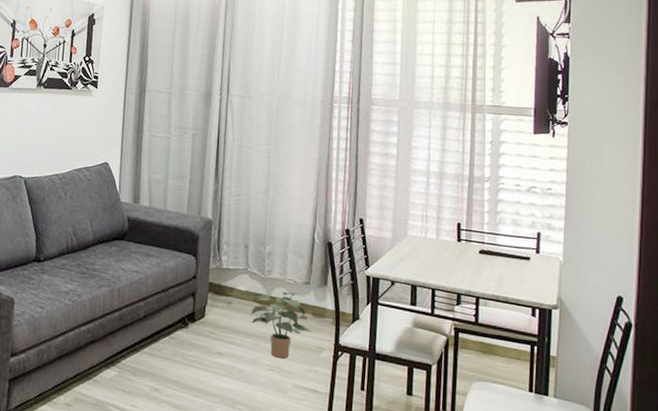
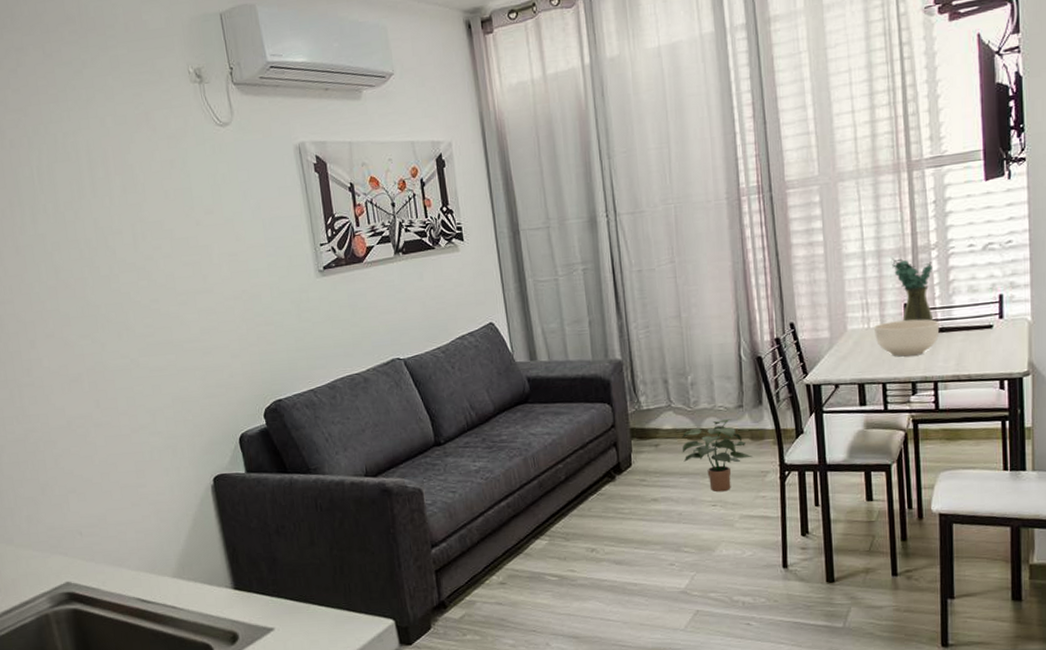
bowl: none [429,235,486,271] -> present [873,319,940,357]
vase: none [451,181,484,243] -> present [892,258,934,322]

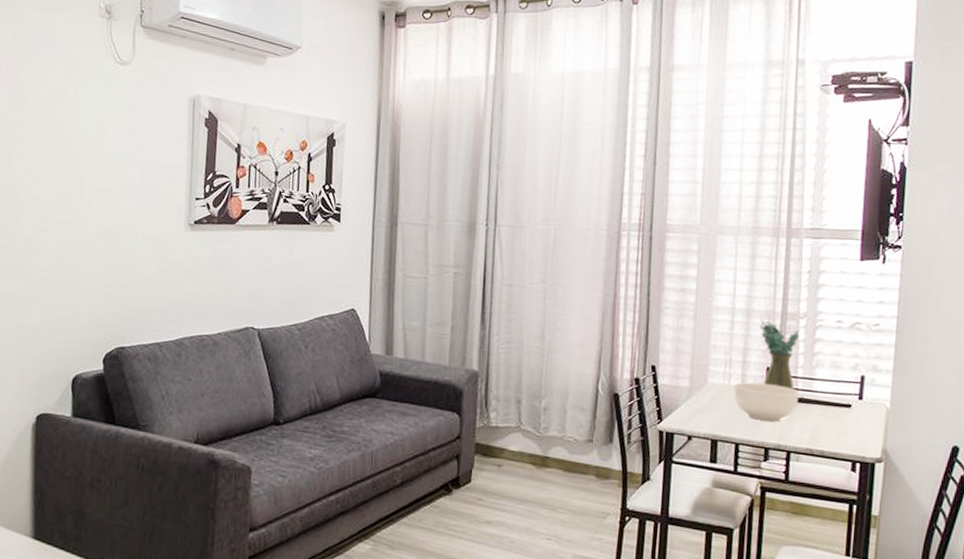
potted plant: present [682,419,753,492] -> none [524,451,595,527]

